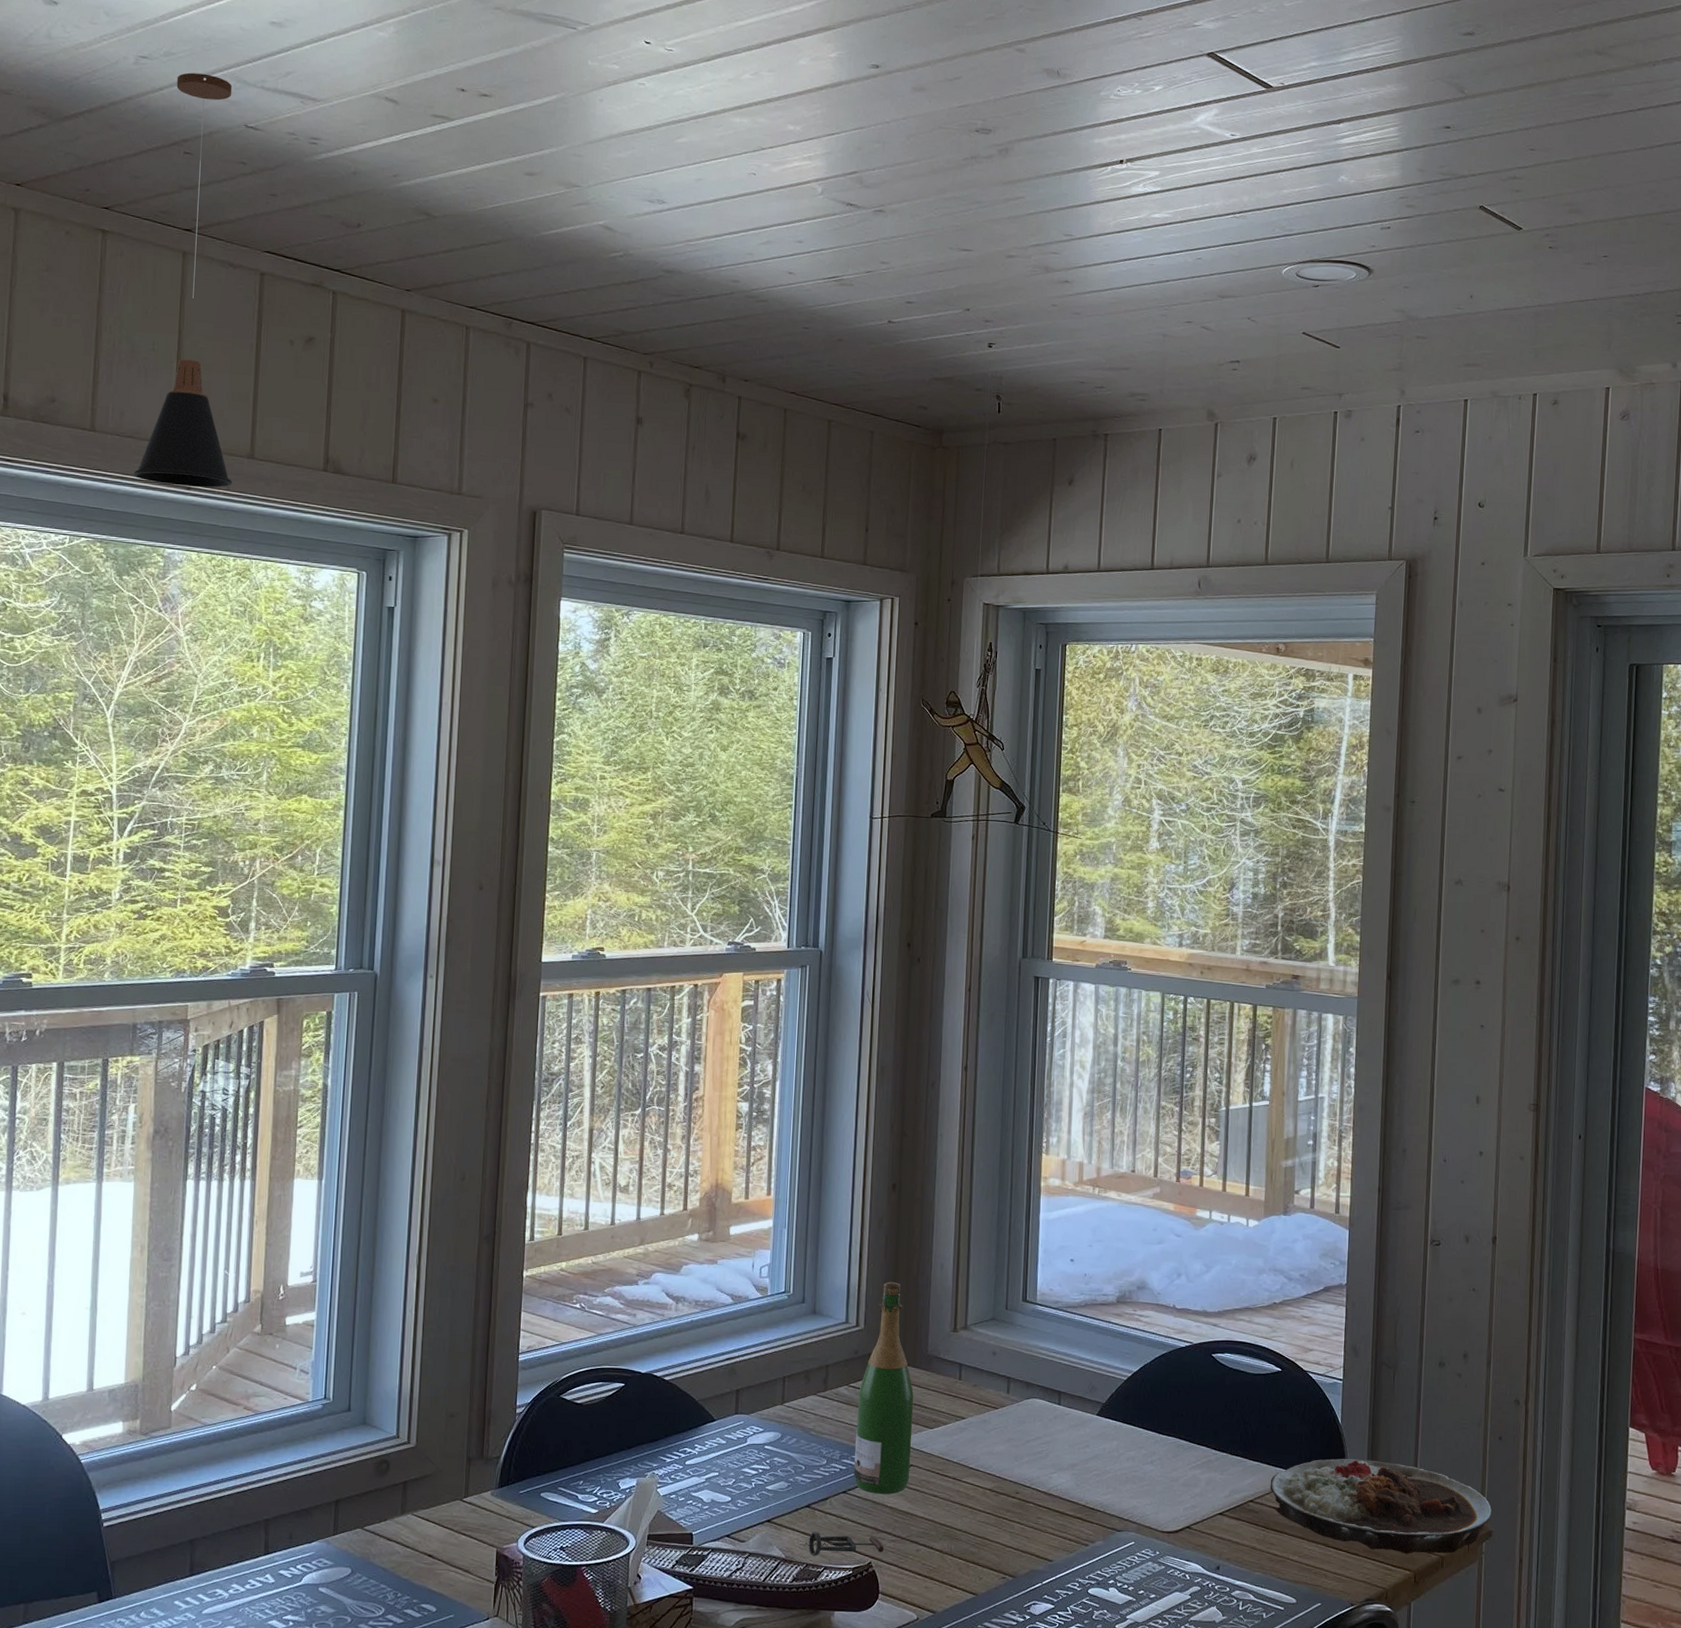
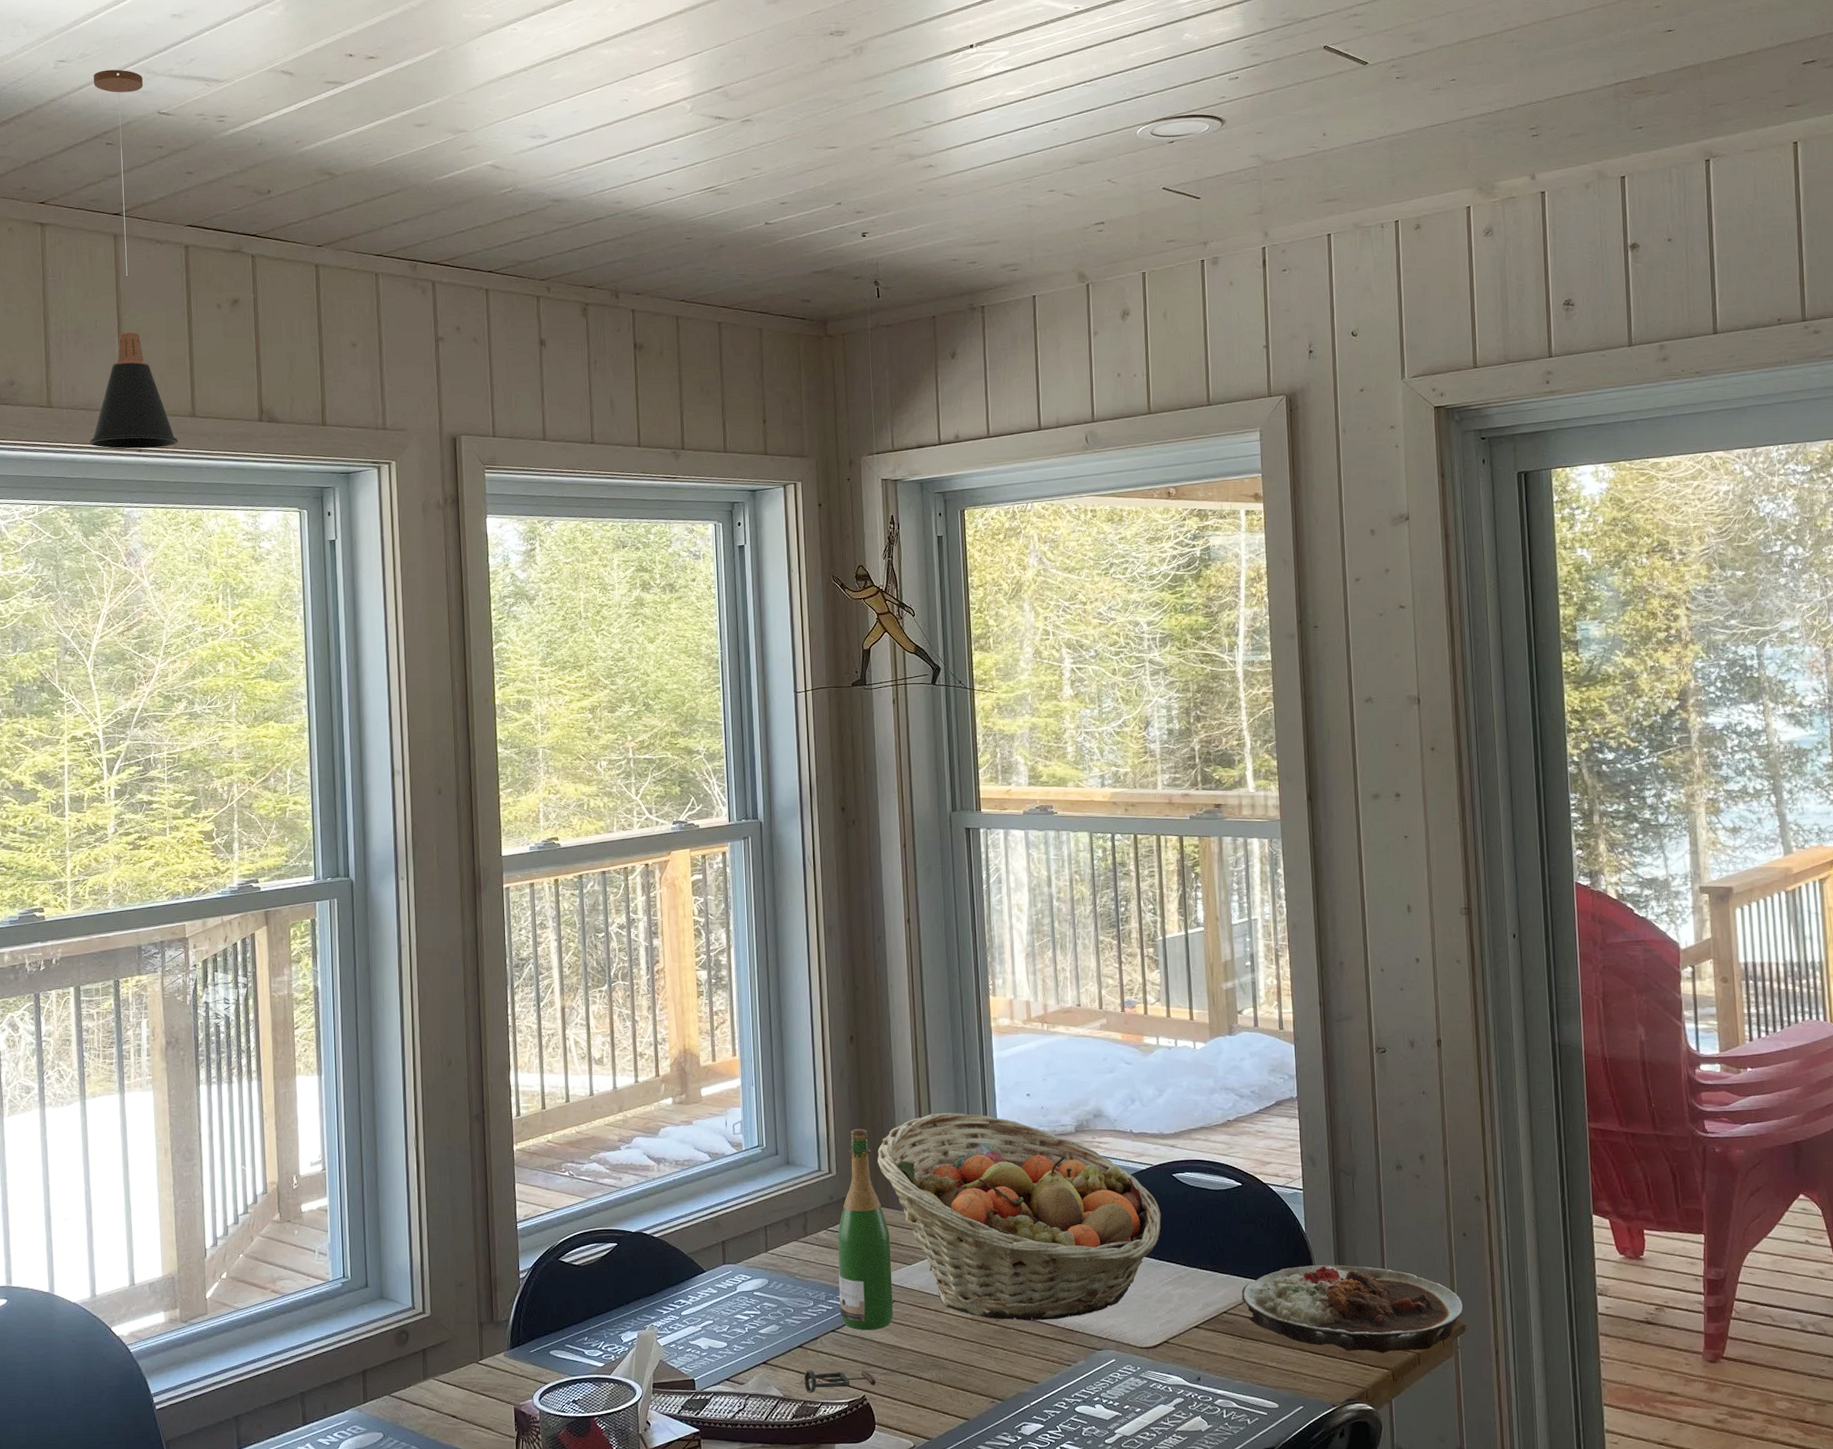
fruit basket: none [909,1272,1196,1497] -> present [877,1112,1162,1321]

